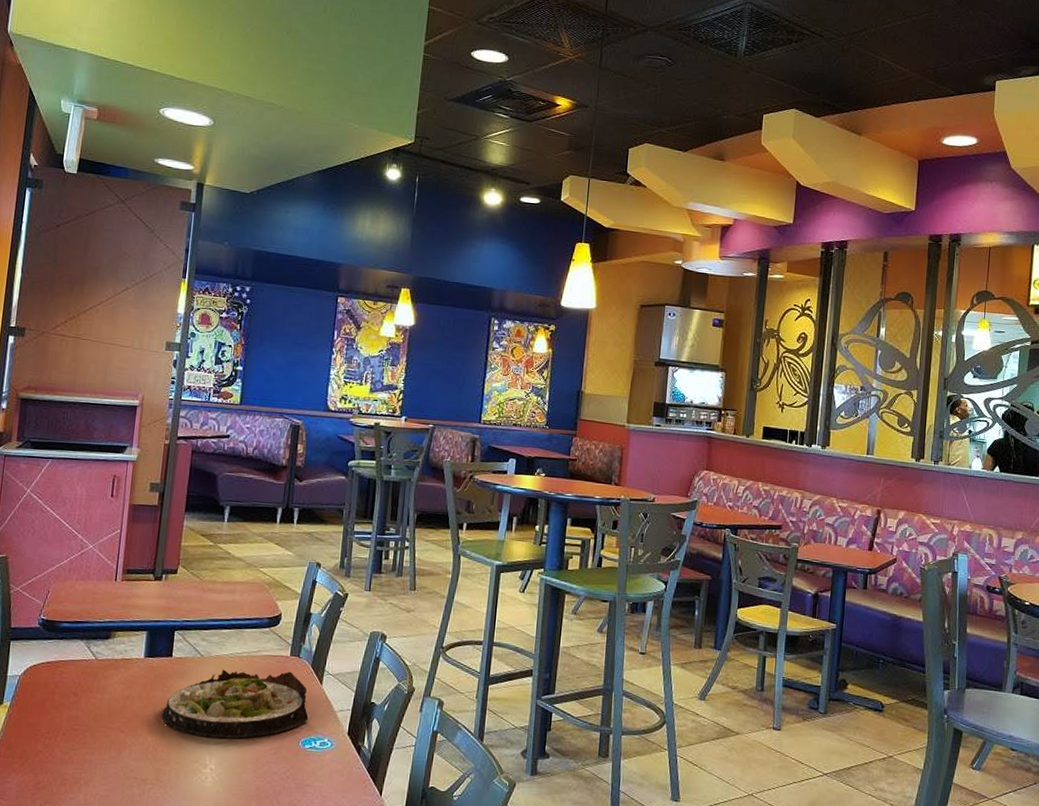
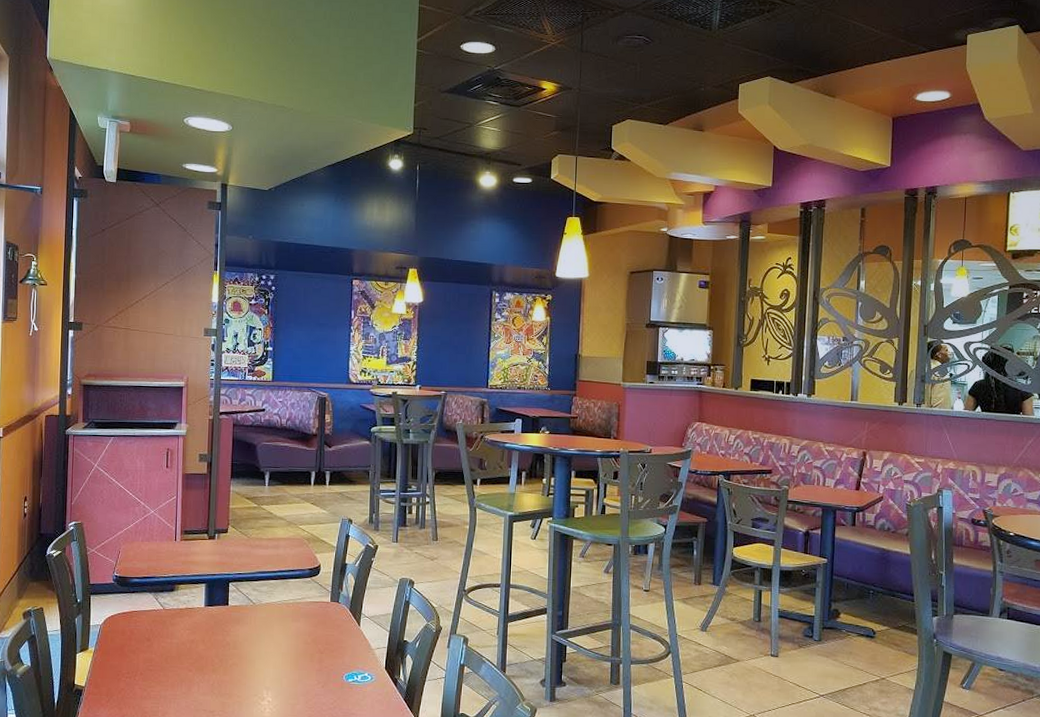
salad plate: present [161,669,309,739] -> none [222,614,350,675]

